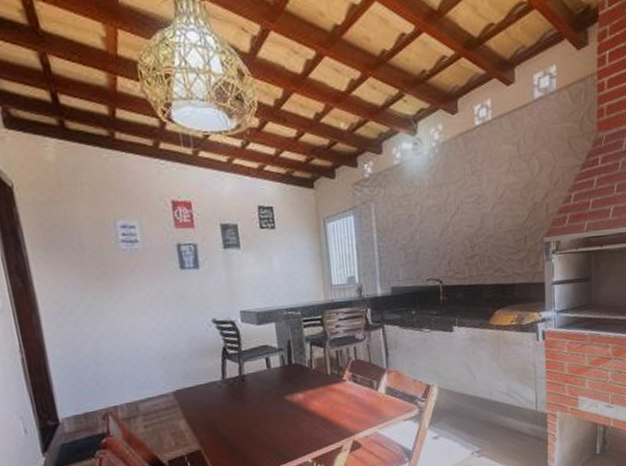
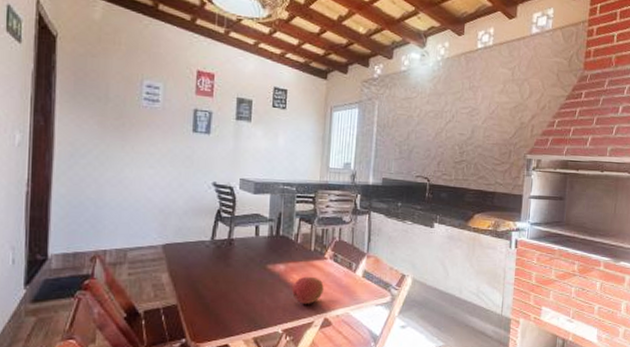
fruit: none [315,401,348,430] -> present [292,276,324,304]

